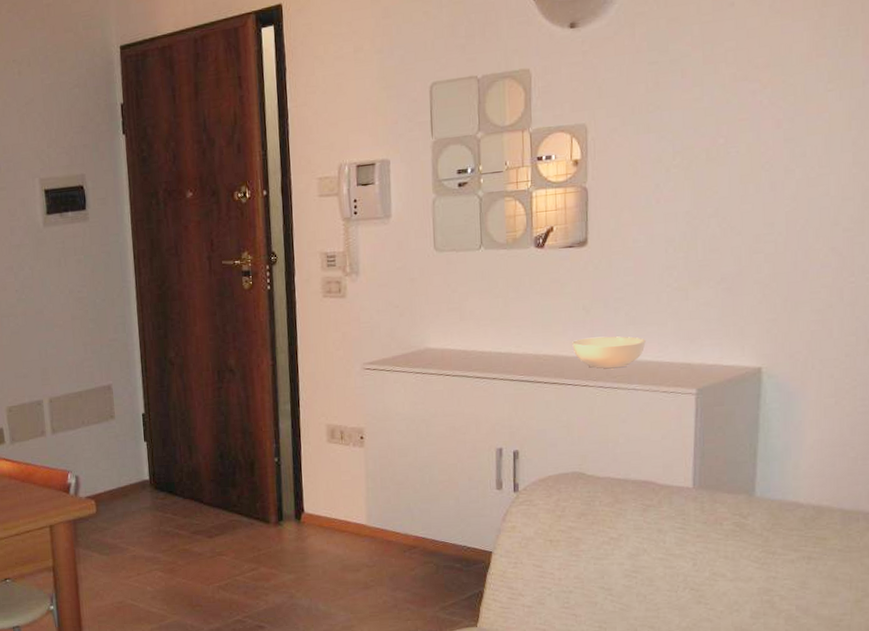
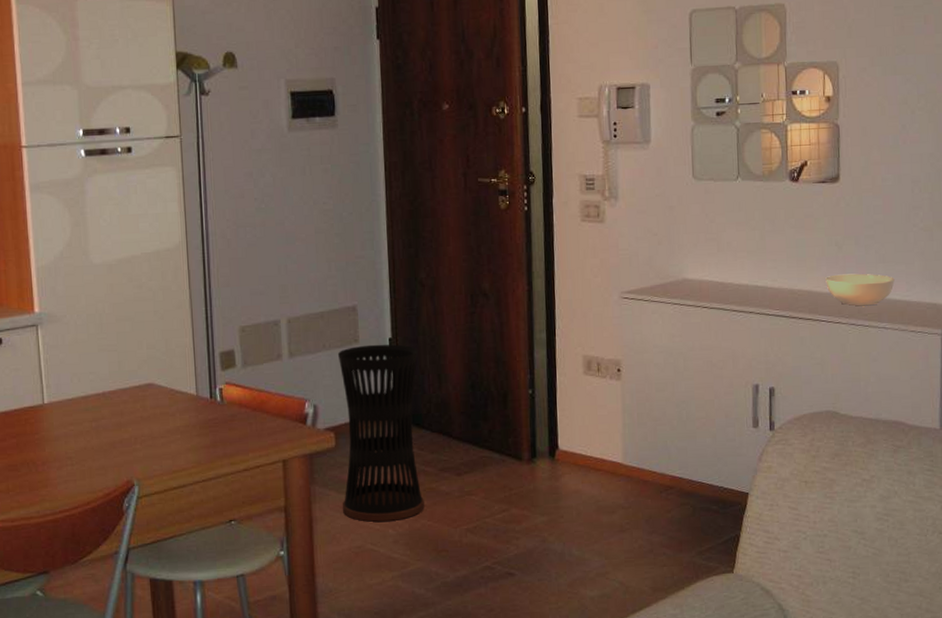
umbrella stand: none [96,419,179,580] -> present [338,344,424,522]

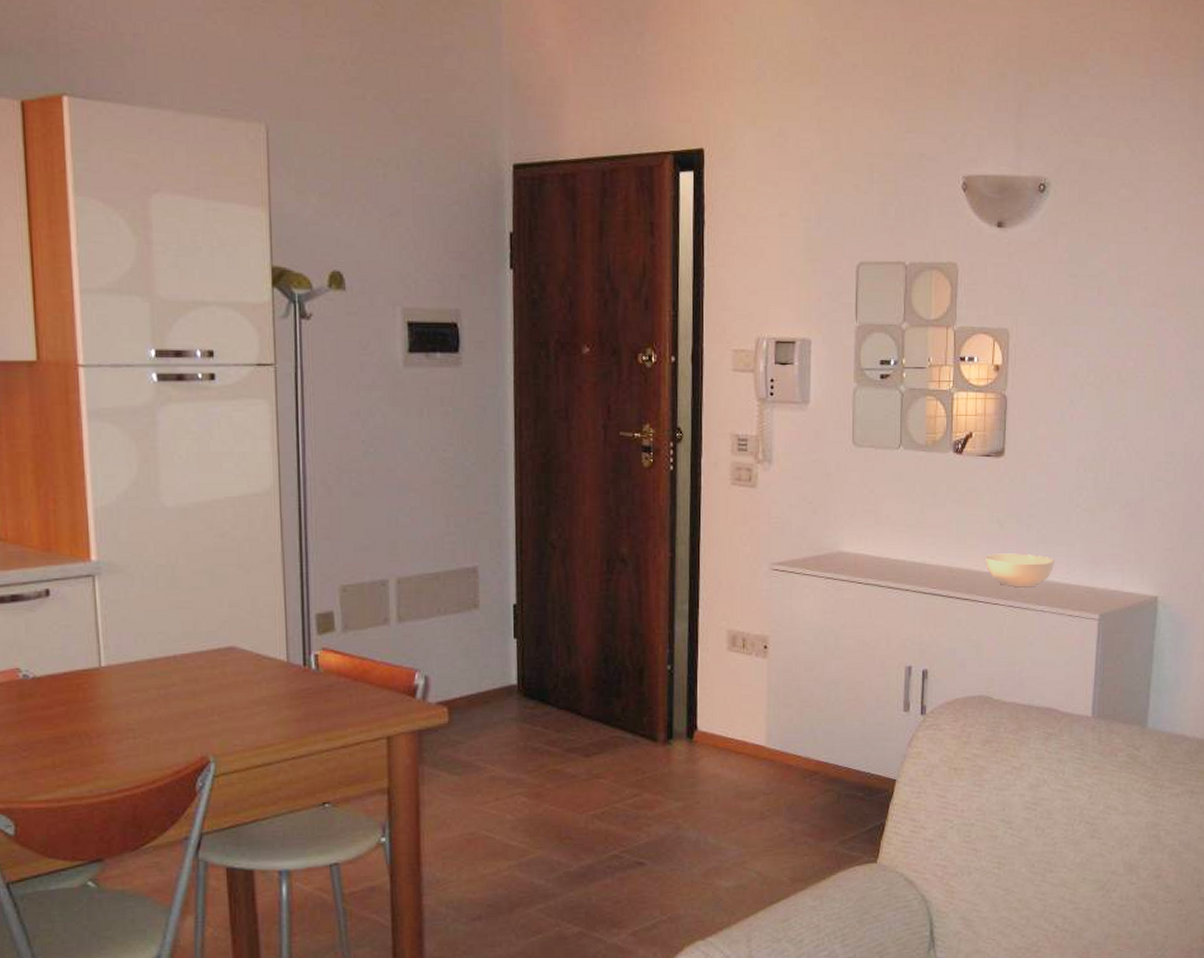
umbrella stand: present [338,344,424,522] -> none [454,610,547,806]

